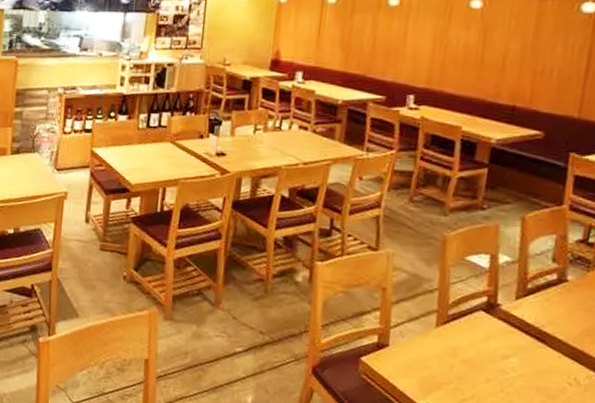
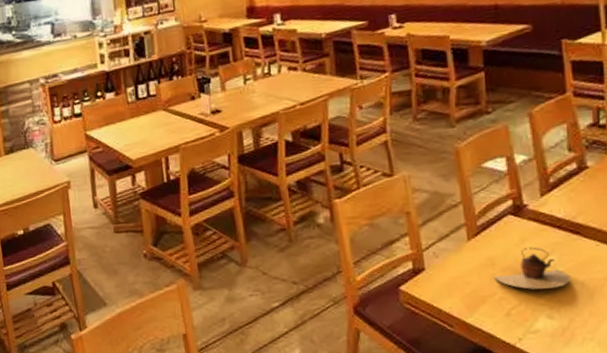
teapot: none [454,344,526,389] -> present [494,247,570,290]

